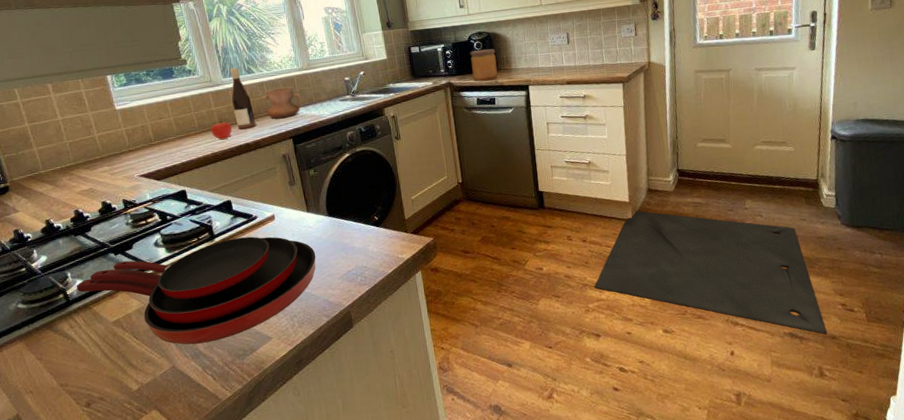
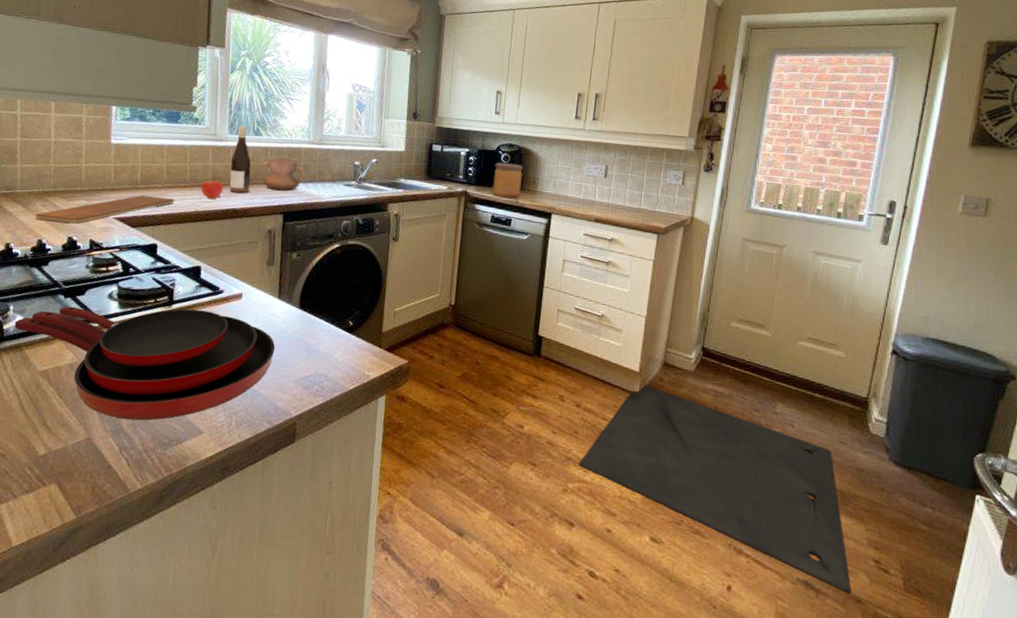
chopping board: none [64,147,191,193] -> present [34,195,175,224]

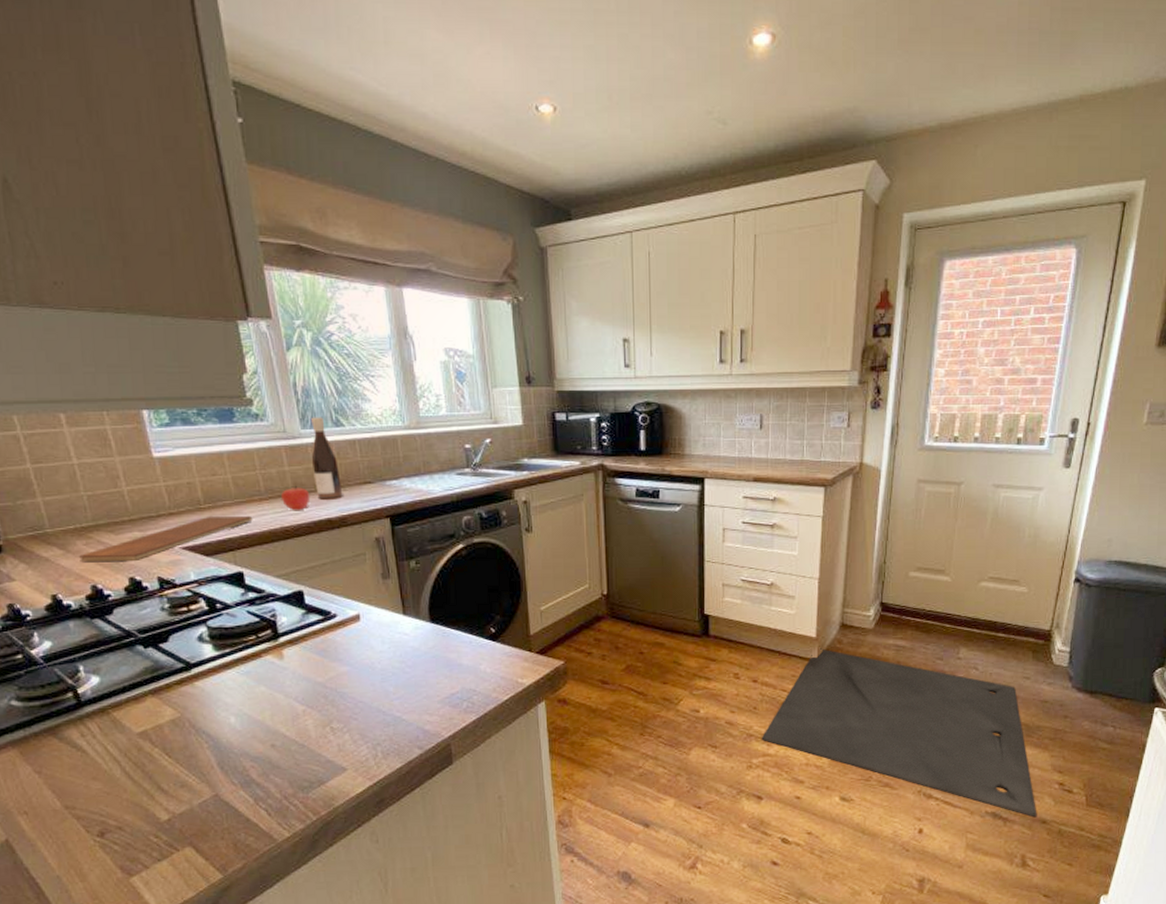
frying pan: present [14,306,276,421] -> none [90,639,411,770]
ceramic jug: present [263,156,305,191] -> none [353,448,406,491]
jar: present [492,162,523,200] -> none [633,426,666,467]

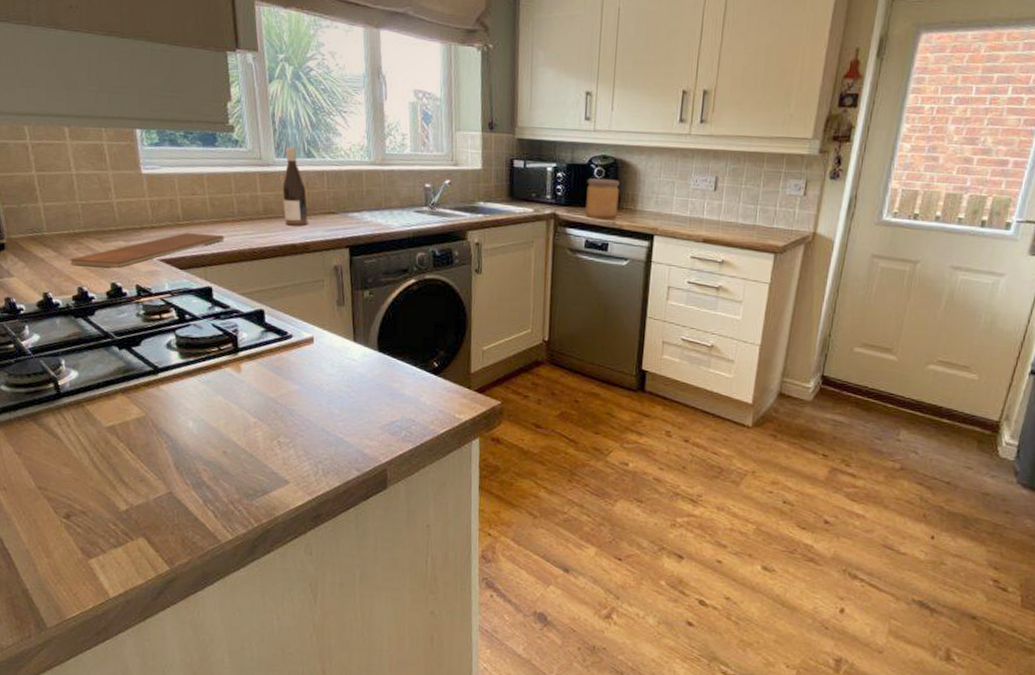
fruit: present [281,486,311,511] -> none [252,211,278,235]
jar: none [633,426,666,467] -> present [585,178,620,221]
door mat: present [761,648,1037,818] -> none [687,415,968,612]

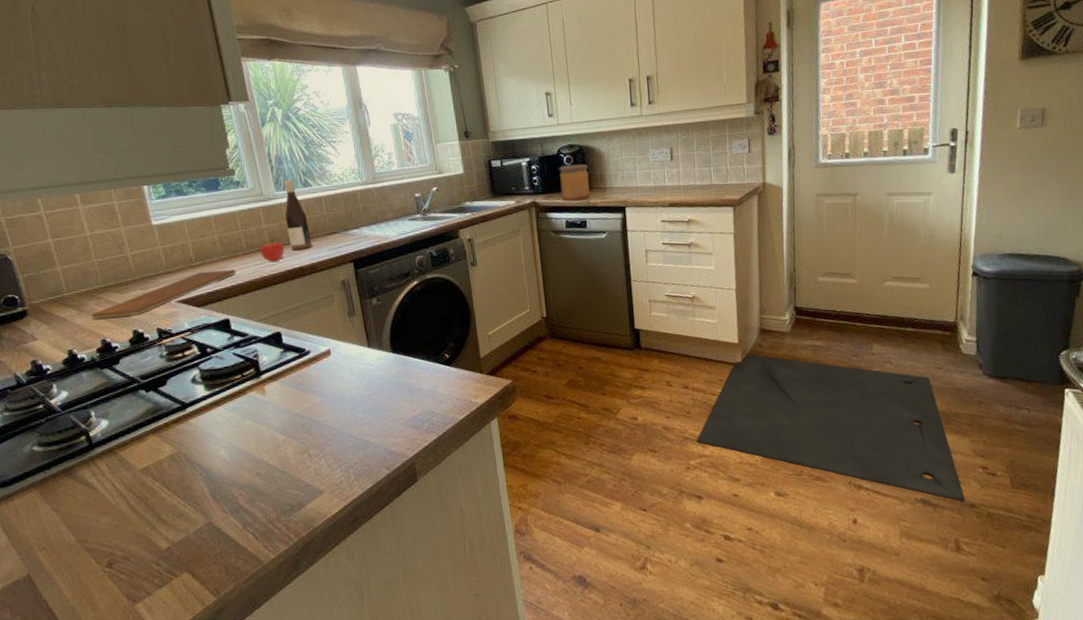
fruit: none [252,211,278,235] -> present [260,241,285,263]
door mat: none [687,415,968,612] -> present [696,353,965,502]

